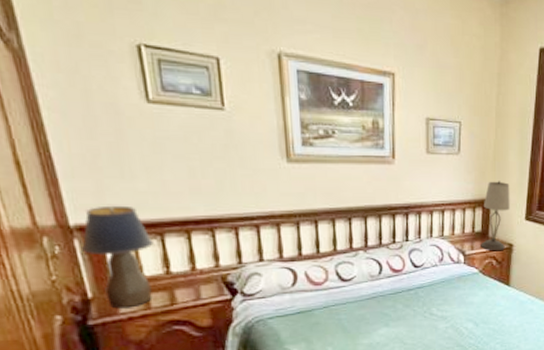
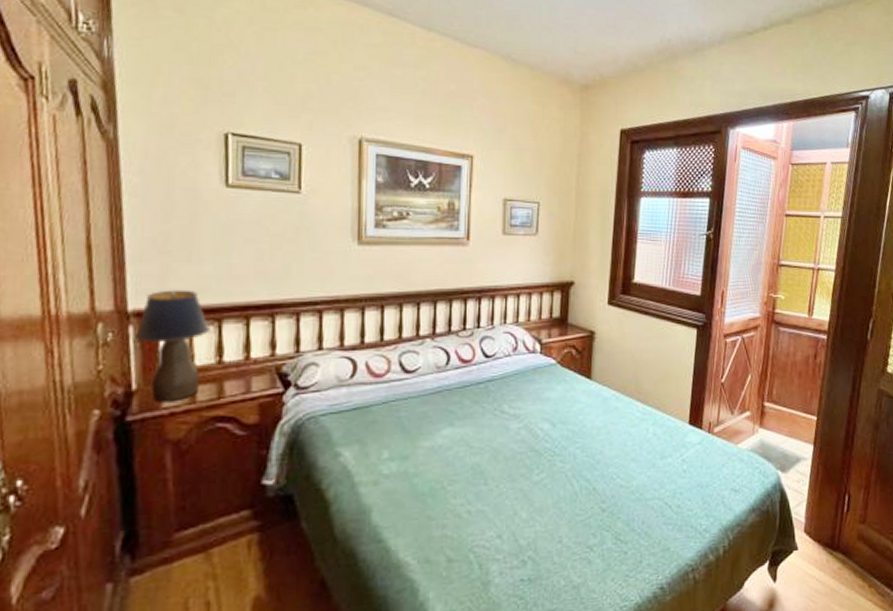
table lamp: present [481,181,510,251] -> none [559,263,591,340]

